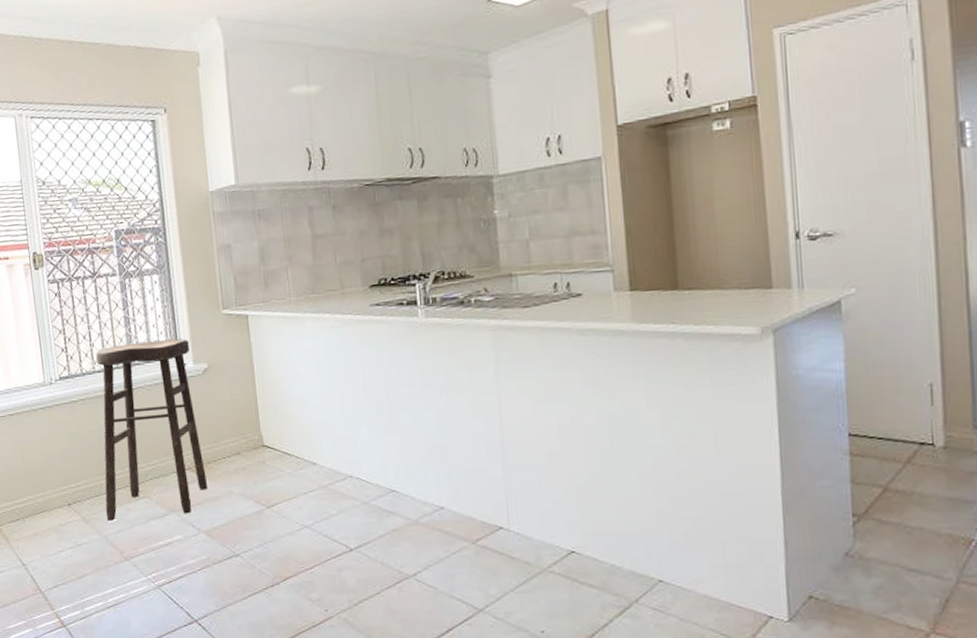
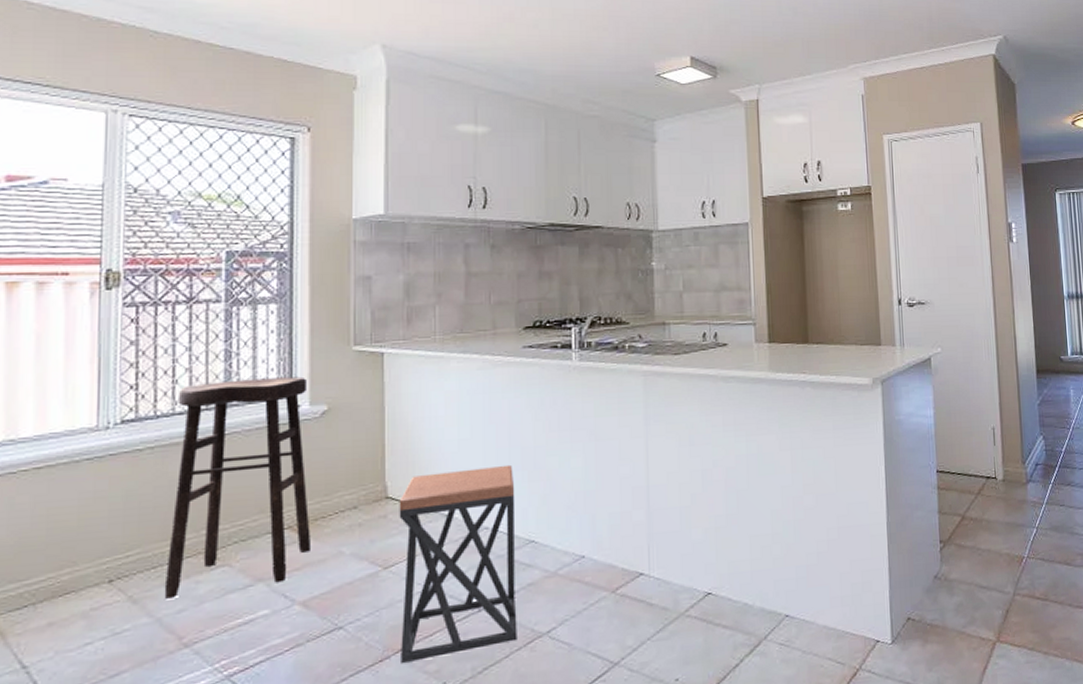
stool: none [273,418,386,591] -> present [399,464,517,665]

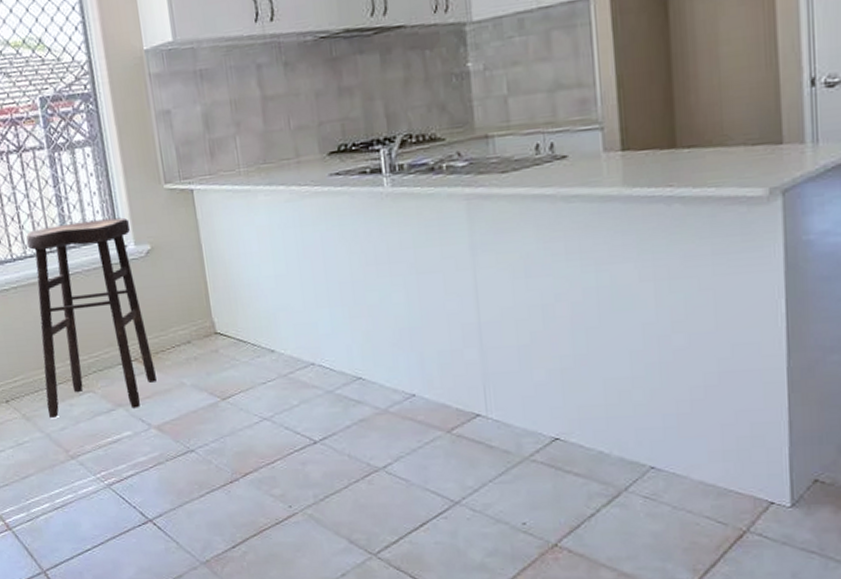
stool: present [399,464,517,665] -> none [227,300,354,487]

